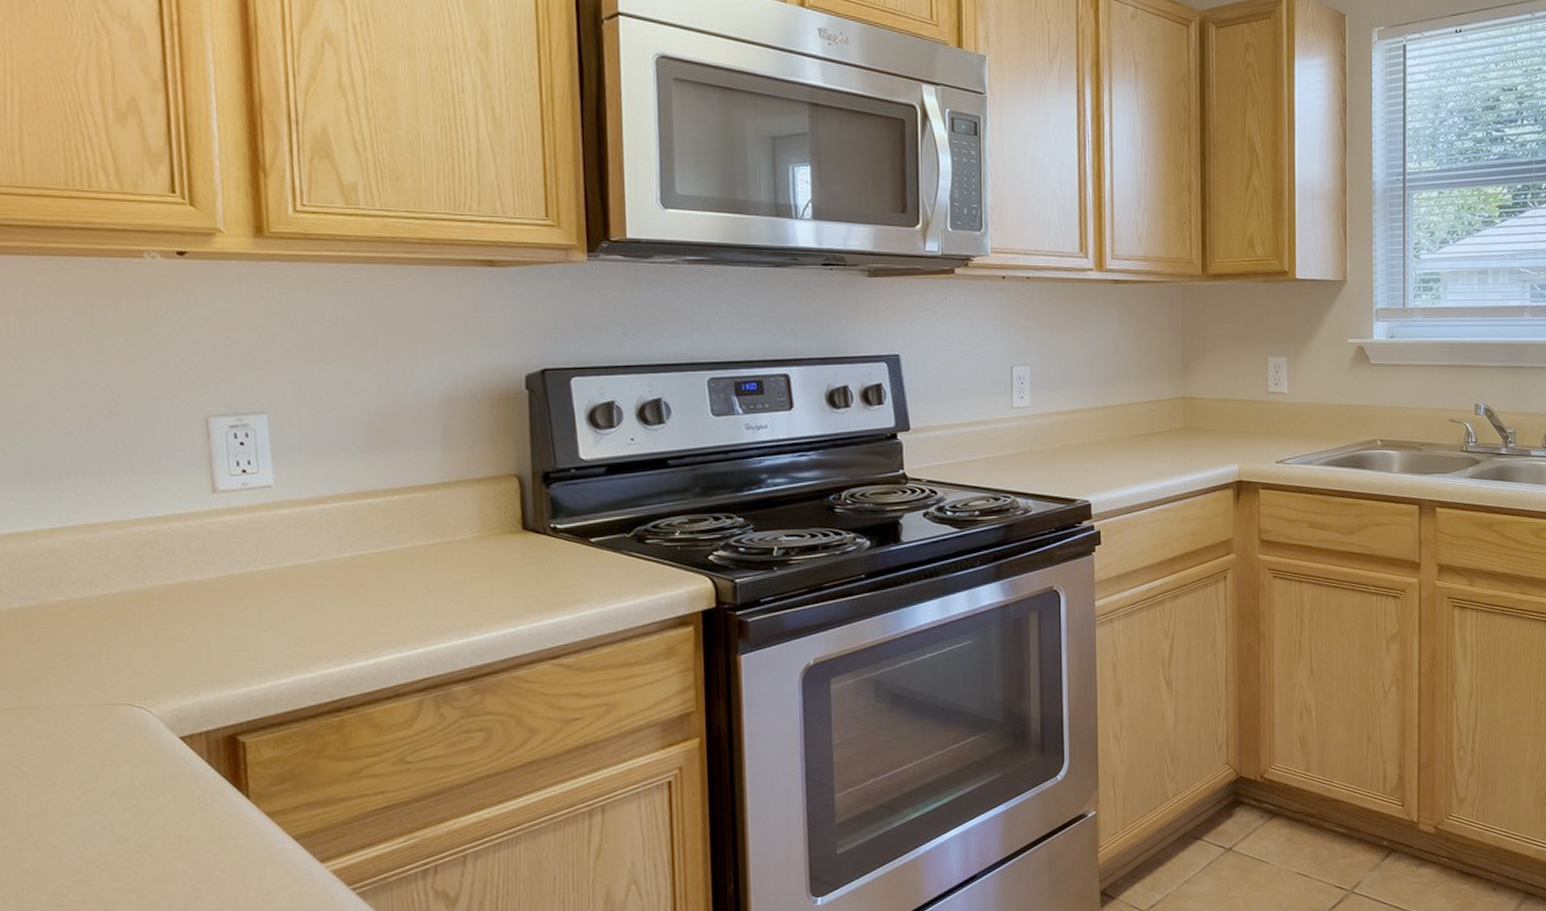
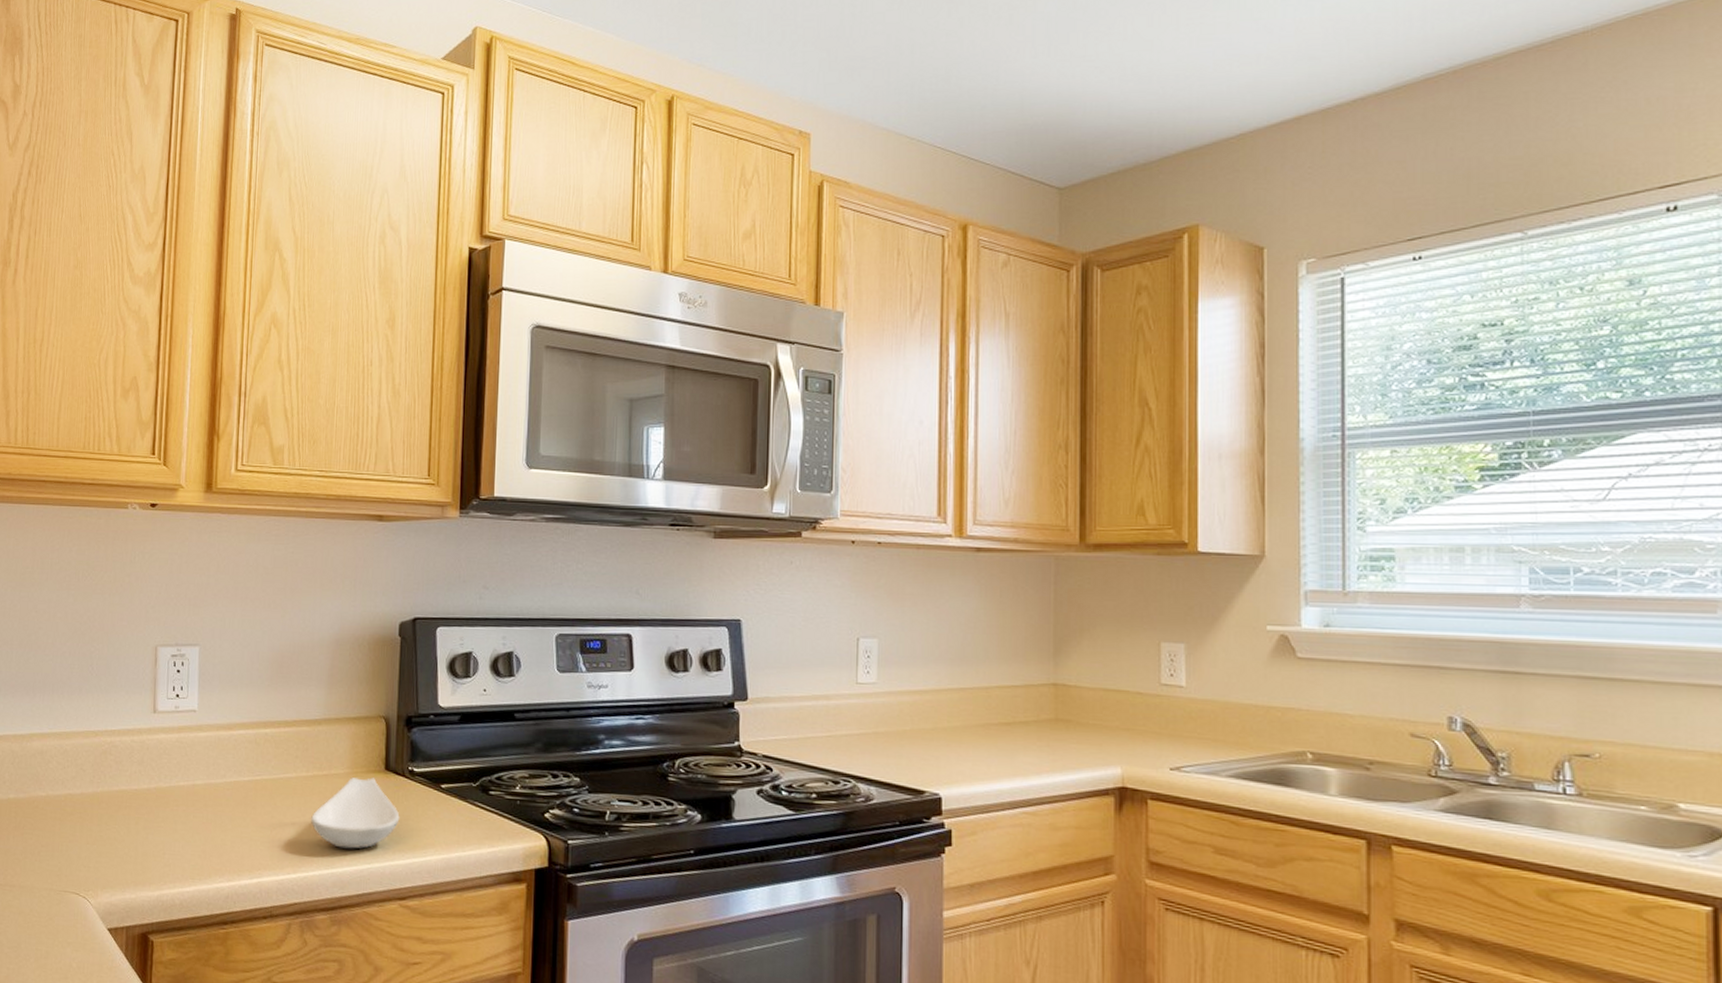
spoon rest: none [436,539,545,615] -> present [311,777,400,849]

